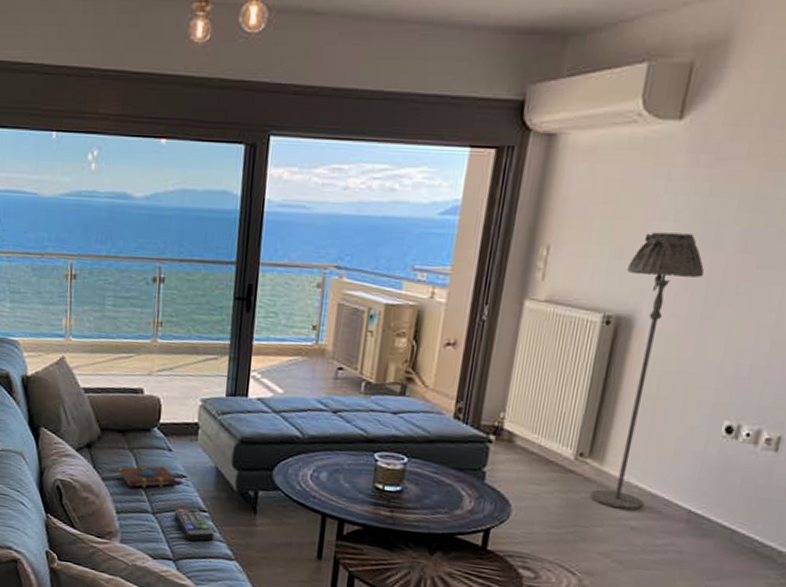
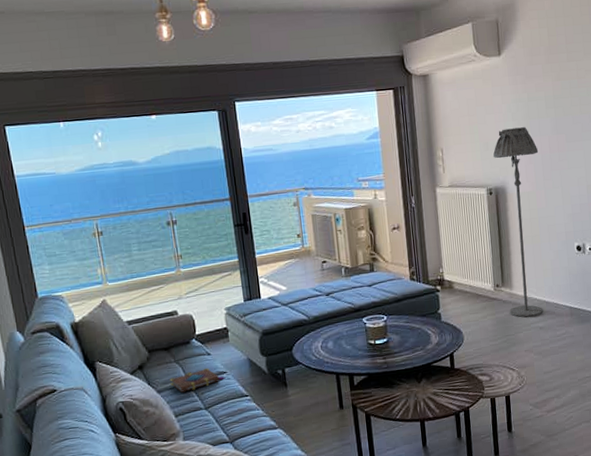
remote control: present [174,508,215,542] -> none [222,395,259,423]

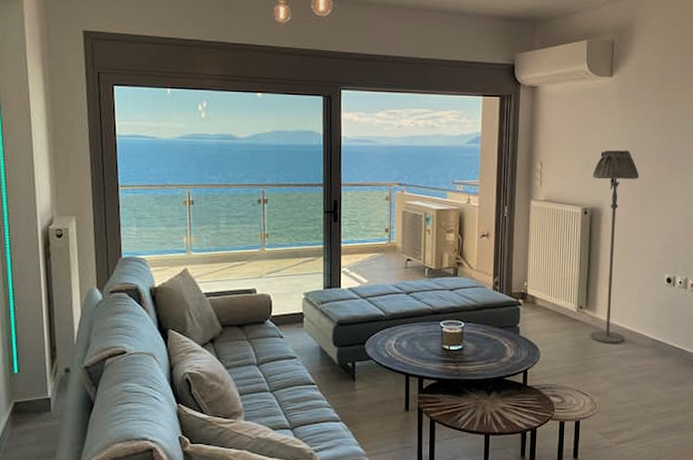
book: present [169,367,226,393] -> none [239,350,295,372]

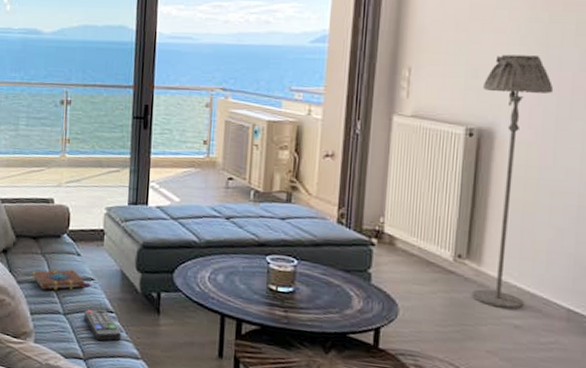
book: none [239,350,295,372] -> present [32,269,92,291]
remote control: none [289,382,323,411] -> present [84,309,122,341]

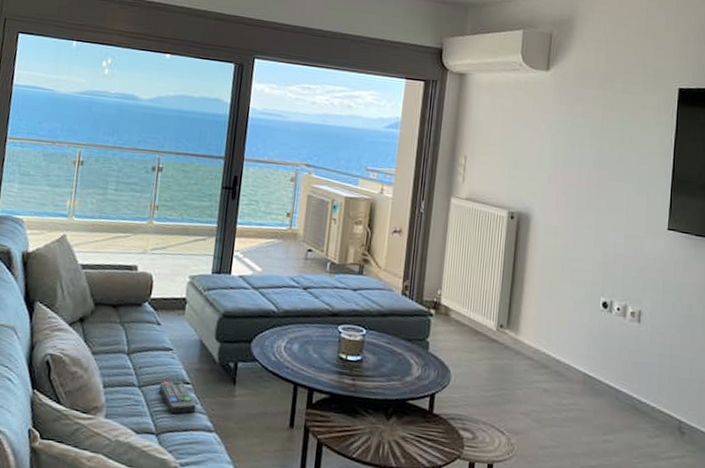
book: present [32,269,92,291] -> none [108,338,170,362]
floor lamp: present [471,54,554,310] -> none [510,149,575,375]

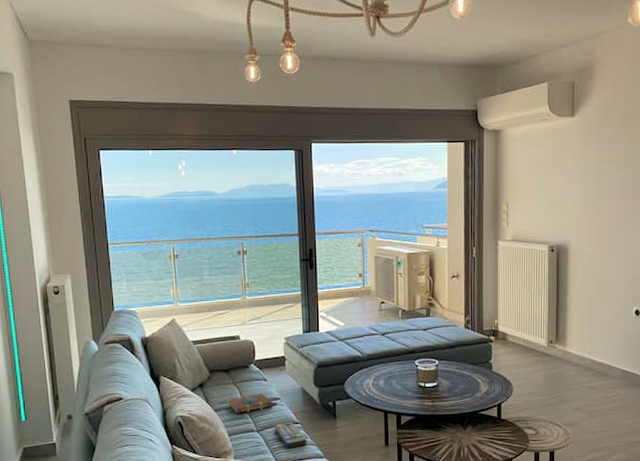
book: none [108,338,170,362] -> present [227,392,279,413]

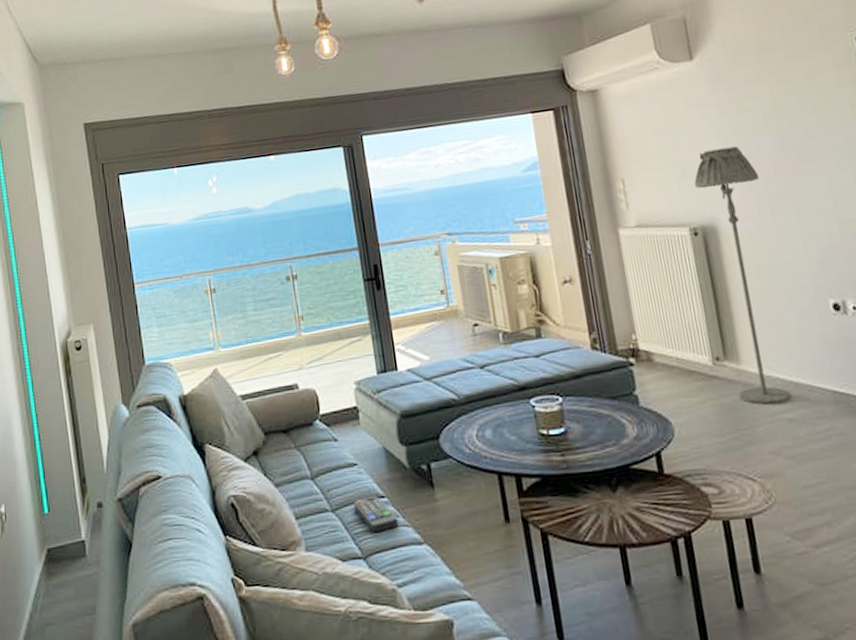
book: present [227,392,279,413] -> none [289,457,356,488]
floor lamp: none [557,188,604,376] -> present [694,146,792,405]

